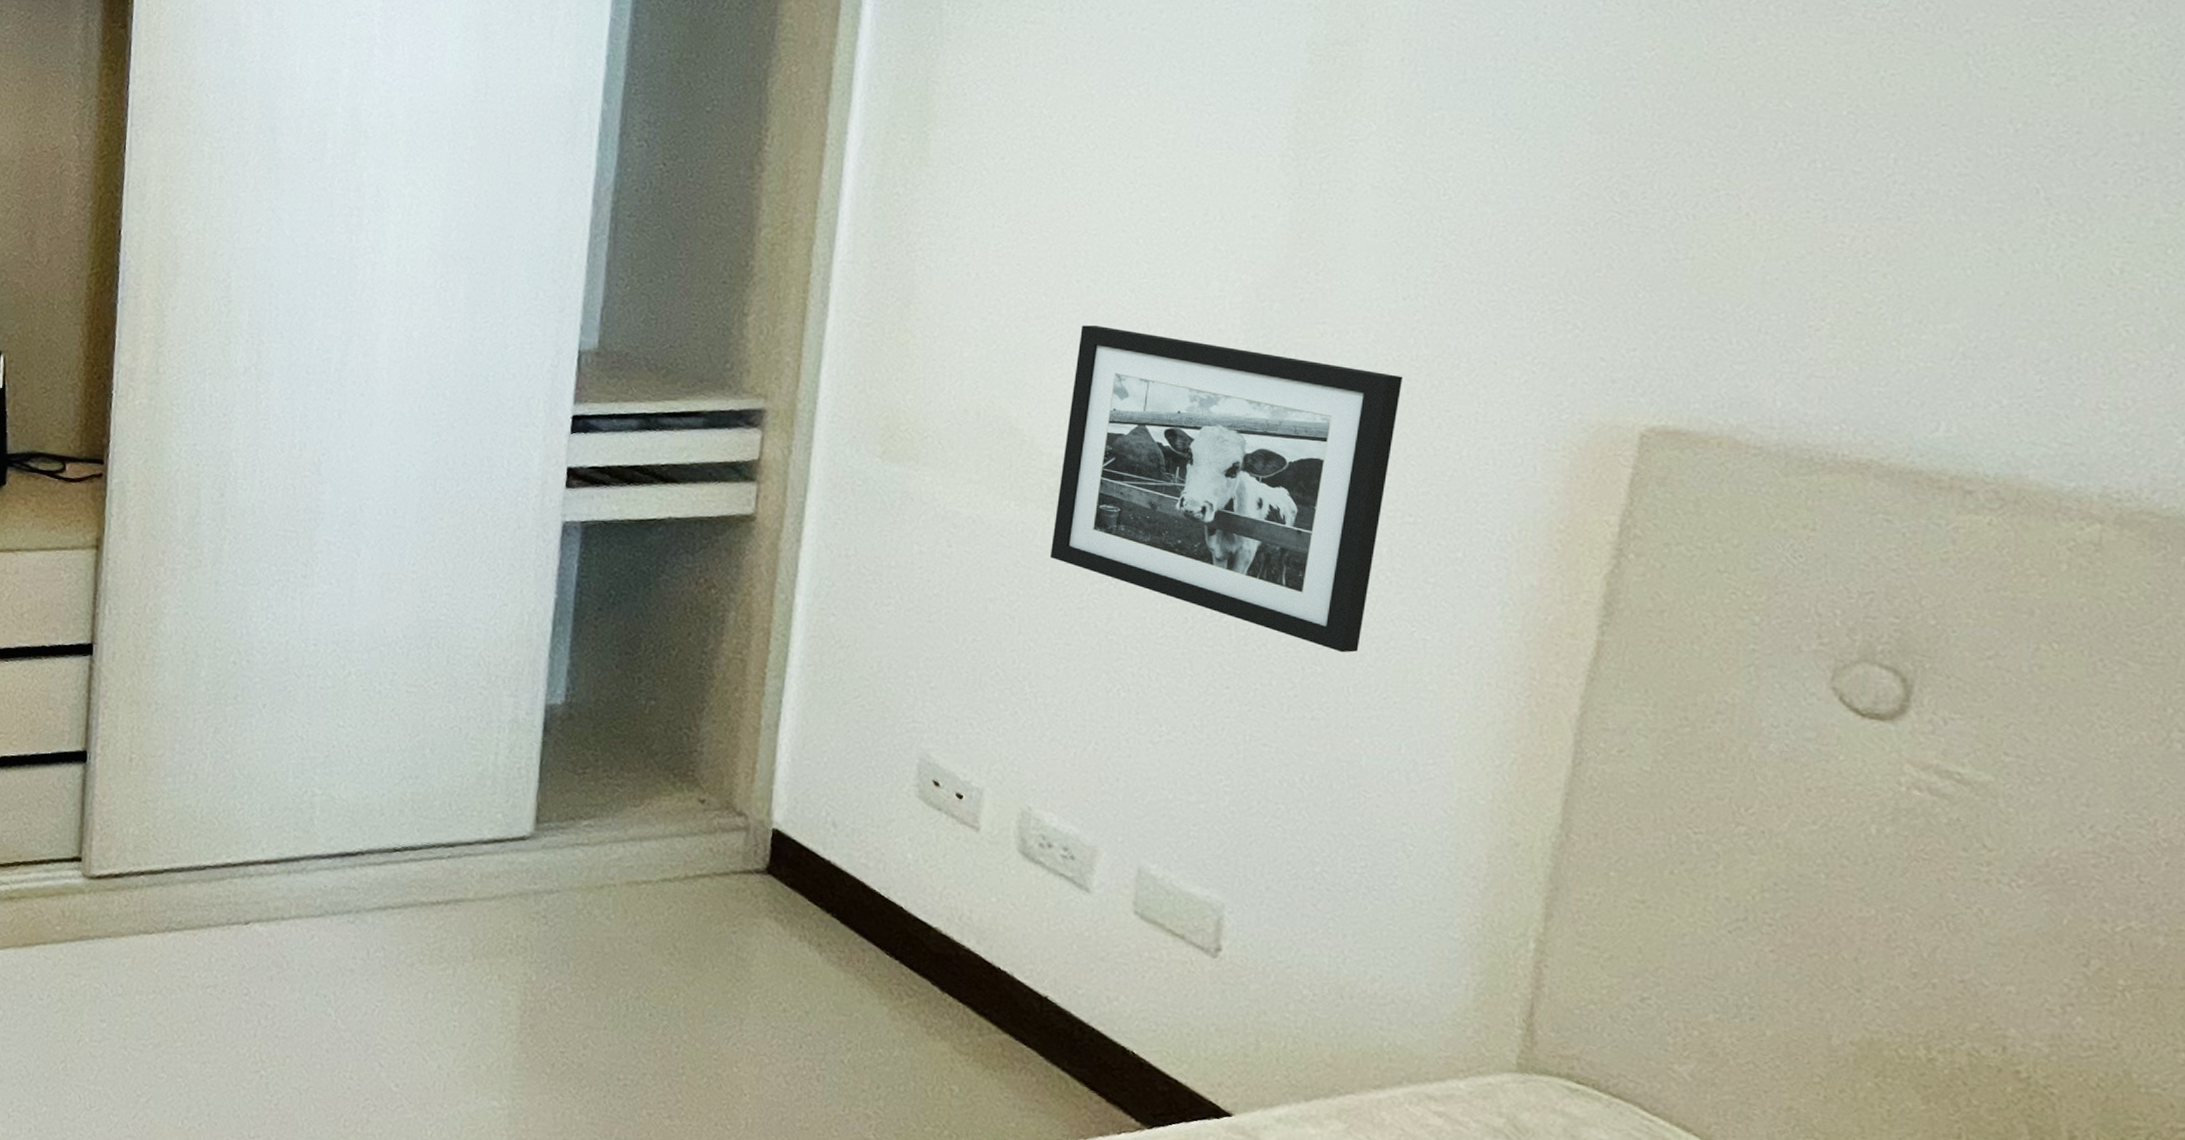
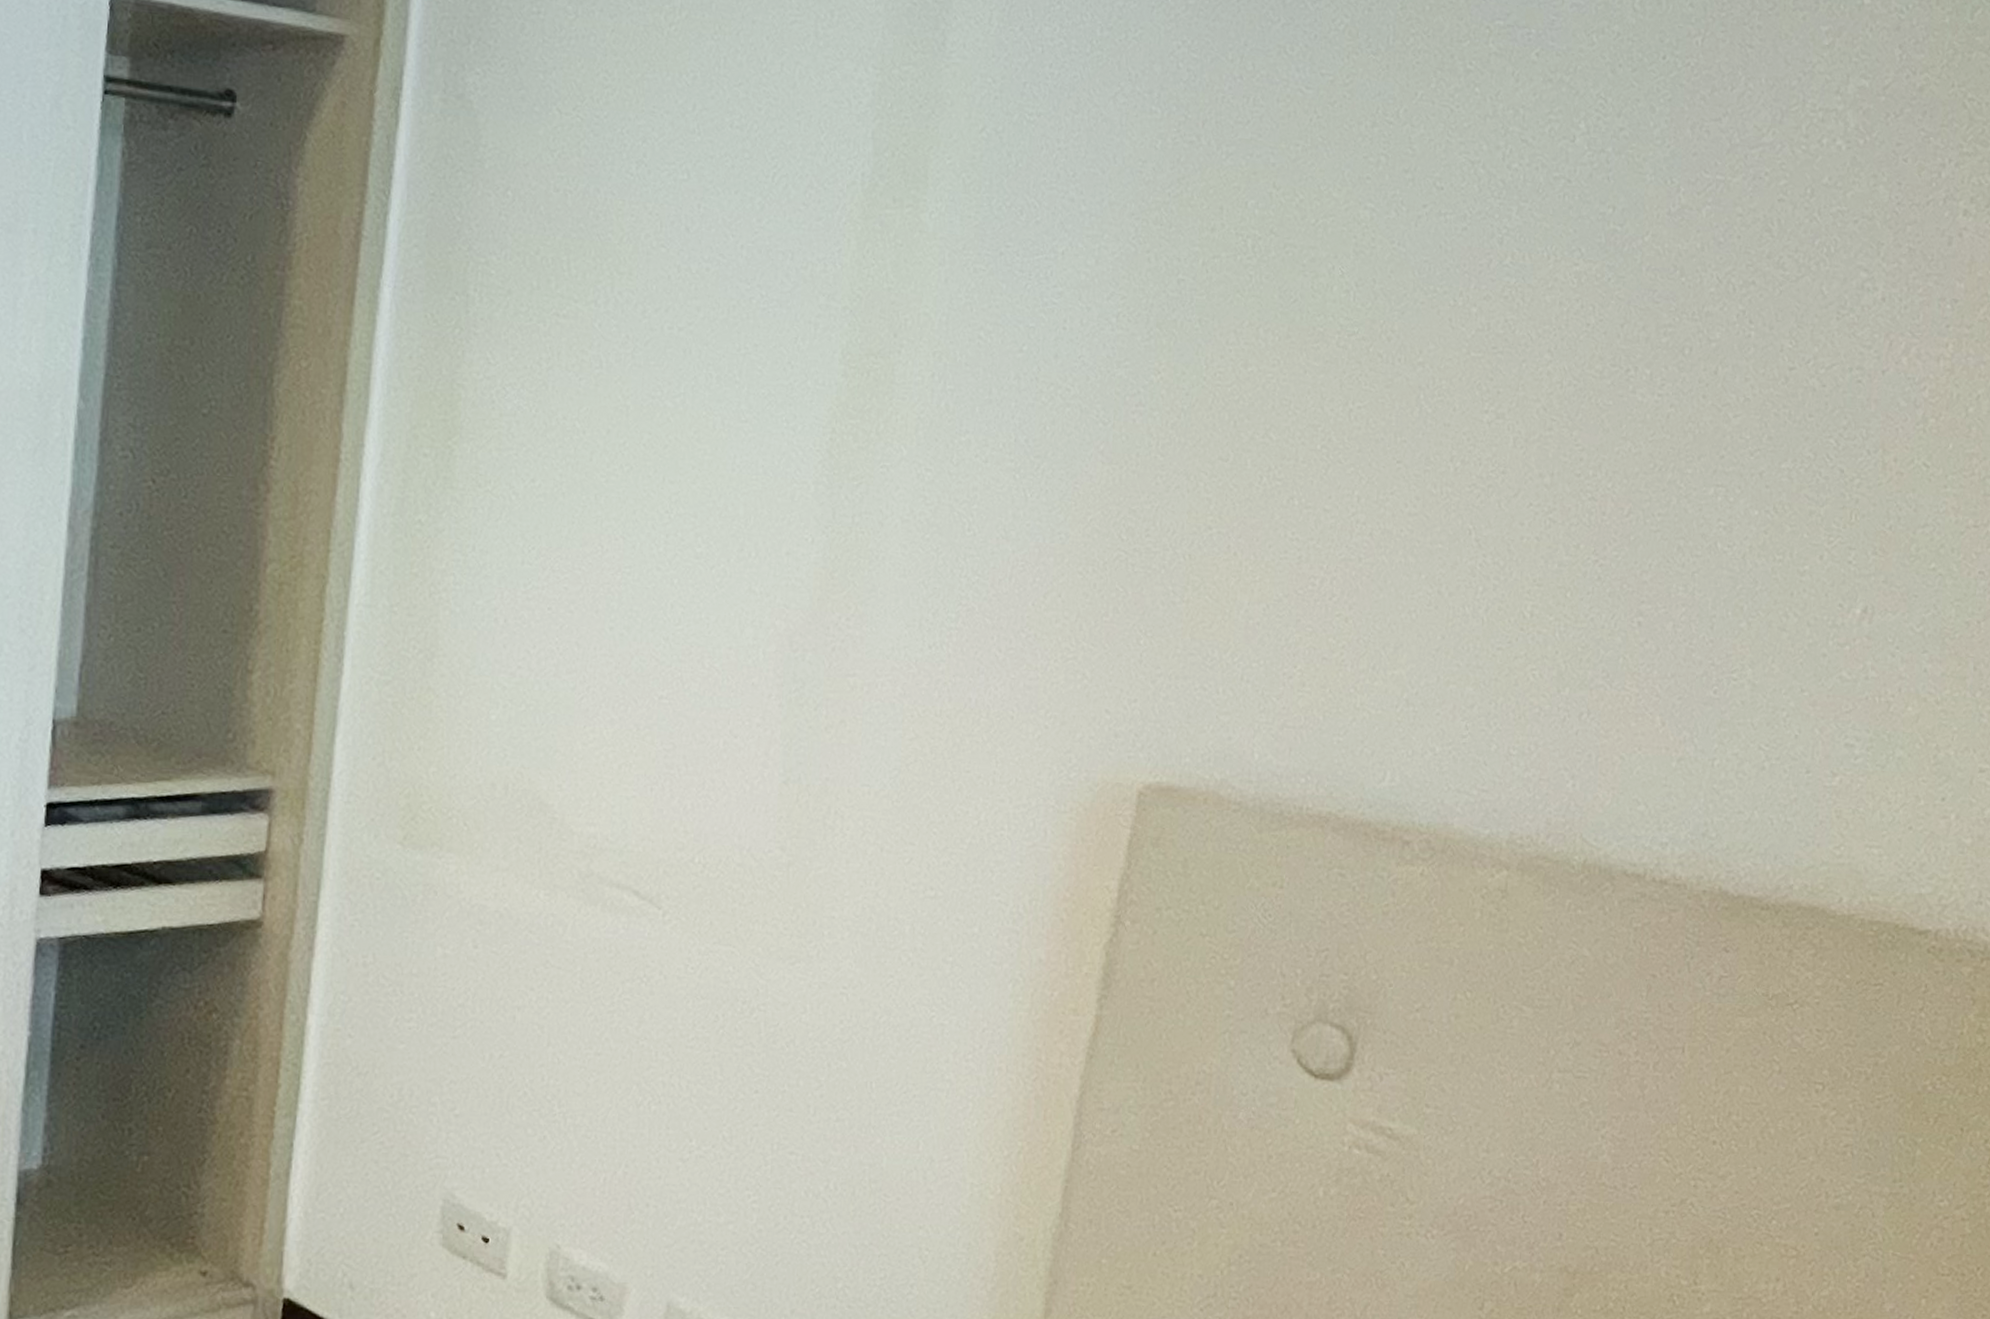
picture frame: present [1050,325,1403,653] -> none [581,680,927,1045]

